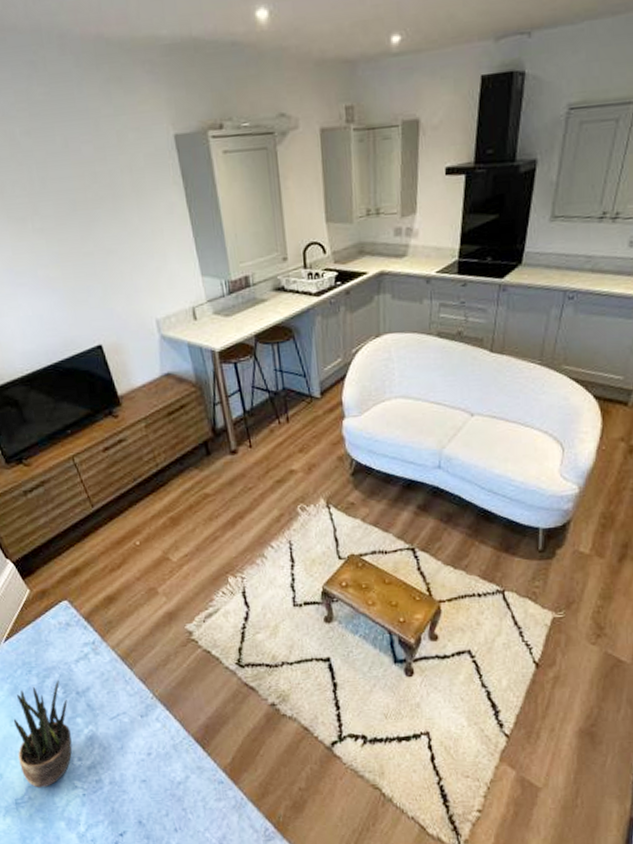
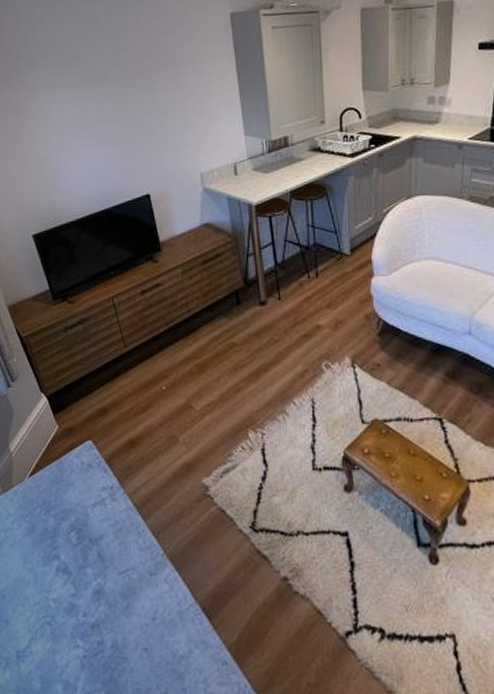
potted plant: present [13,679,73,788] -> none [26,523,80,643]

